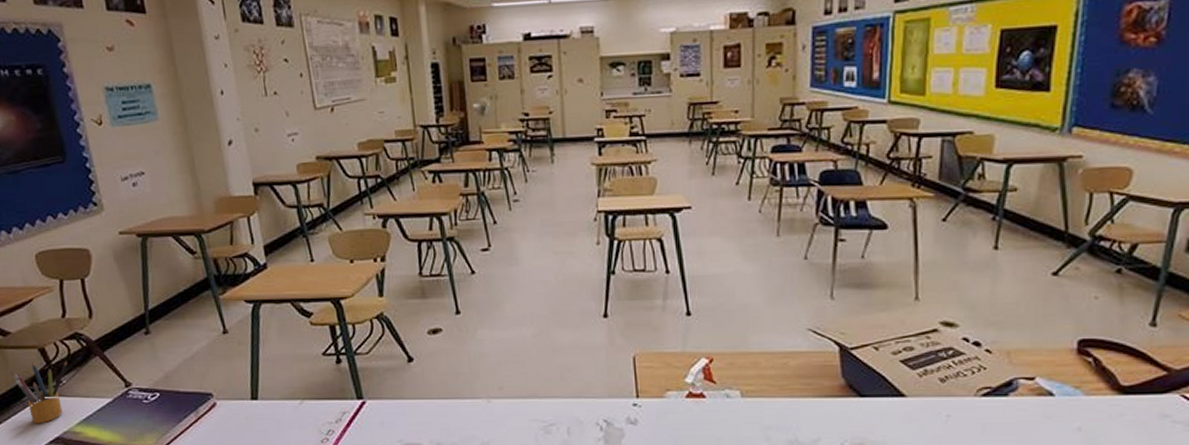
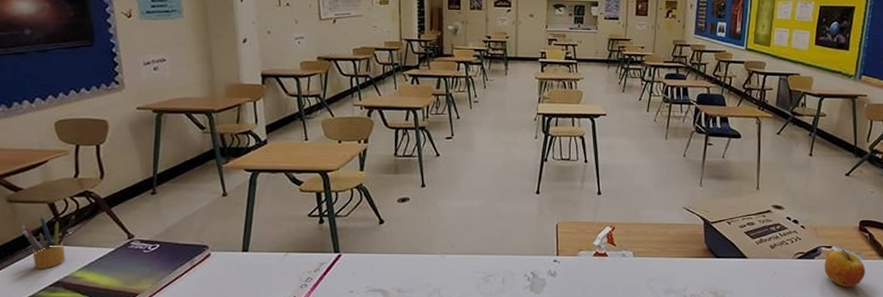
apple: none [1024,382,1090,435] -> present [824,249,866,287]

